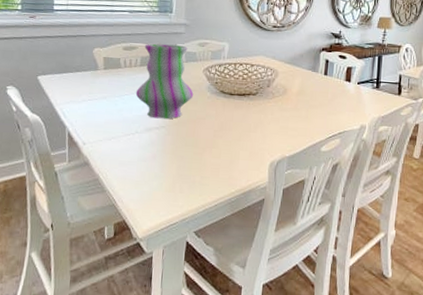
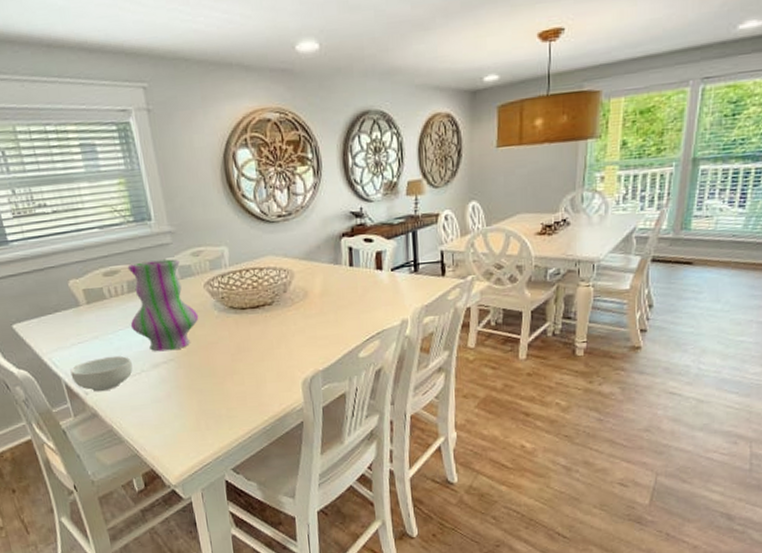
cereal bowl: none [75,115,129,145] -> present [70,356,133,392]

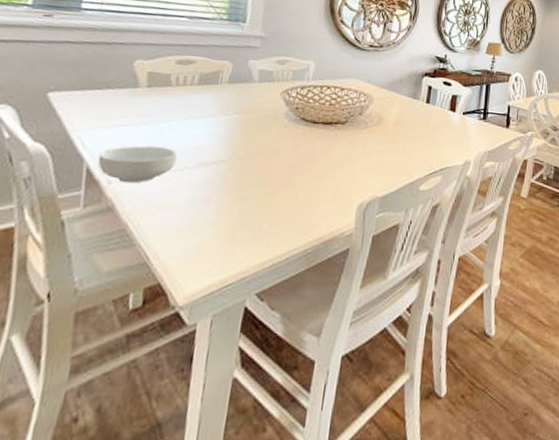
vase: present [127,259,199,352] -> none [189,58,267,152]

